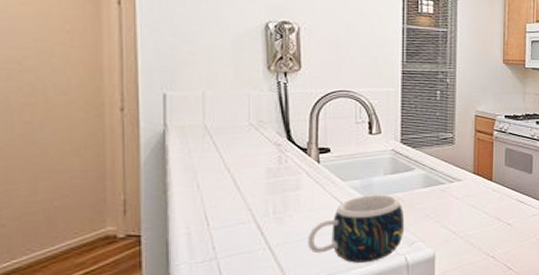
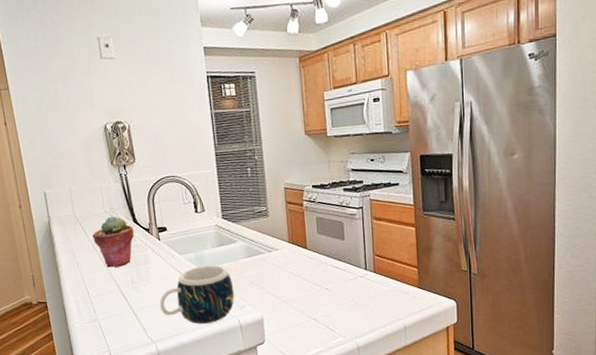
potted succulent: none [227,130,286,194] -> present [92,216,135,268]

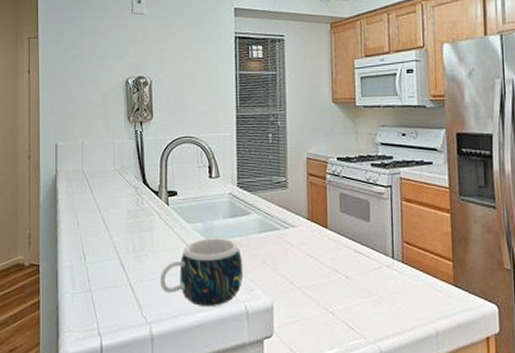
potted succulent: present [92,216,135,268] -> none [98,175,142,233]

